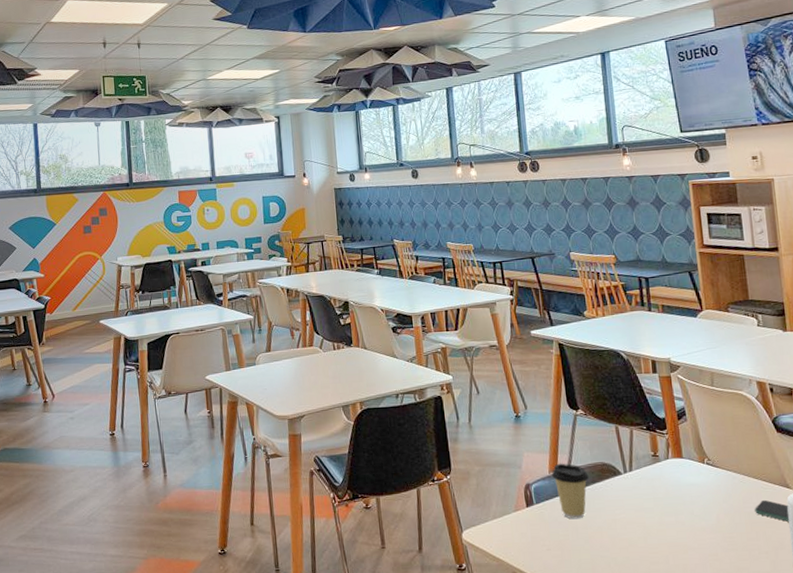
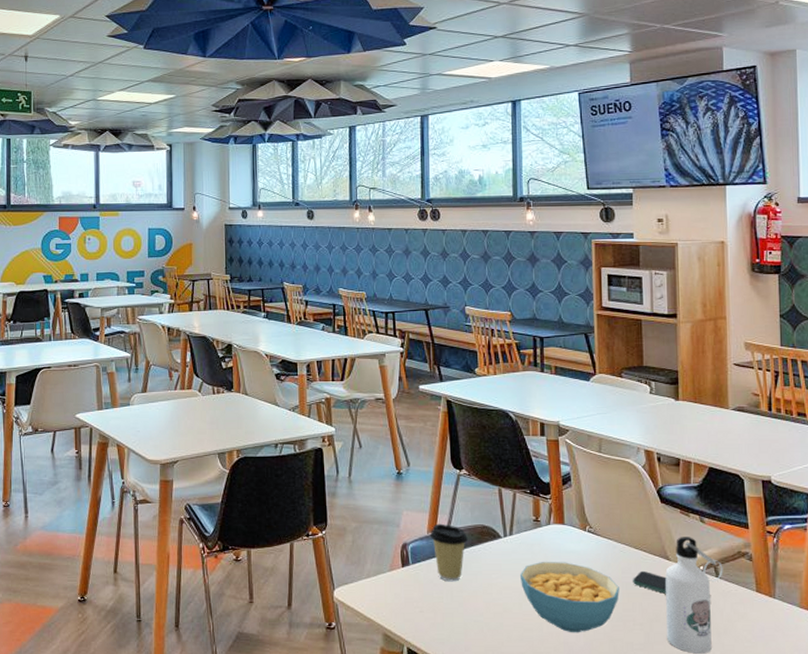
cereal bowl: none [643,495,743,564] -> present [520,562,619,633]

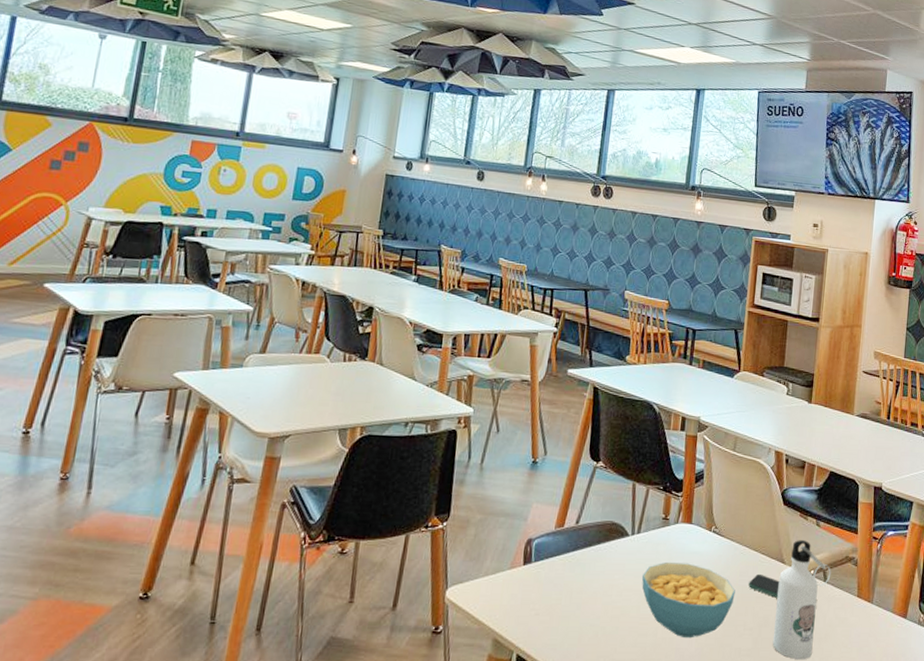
coffee cup: present [429,523,468,582] -> none [557,518,596,582]

